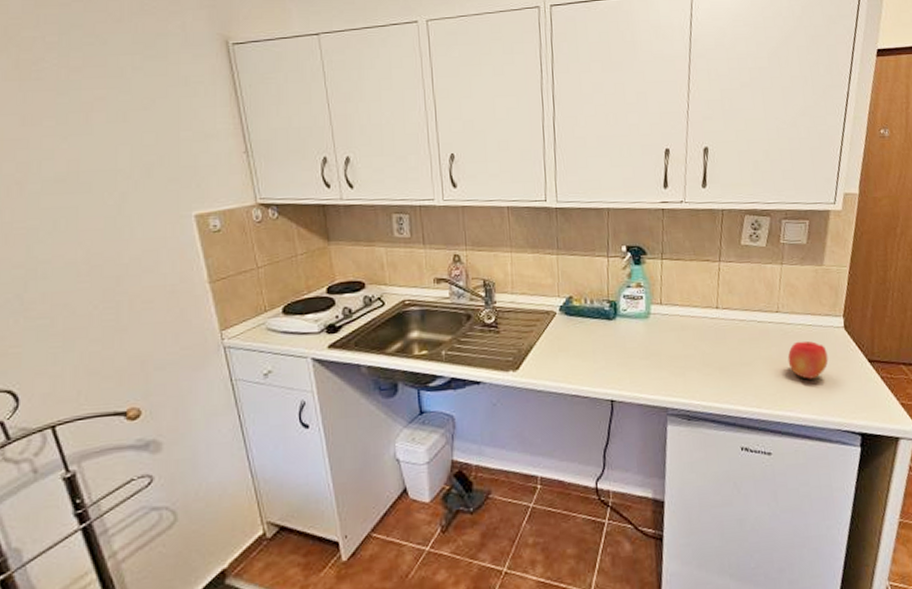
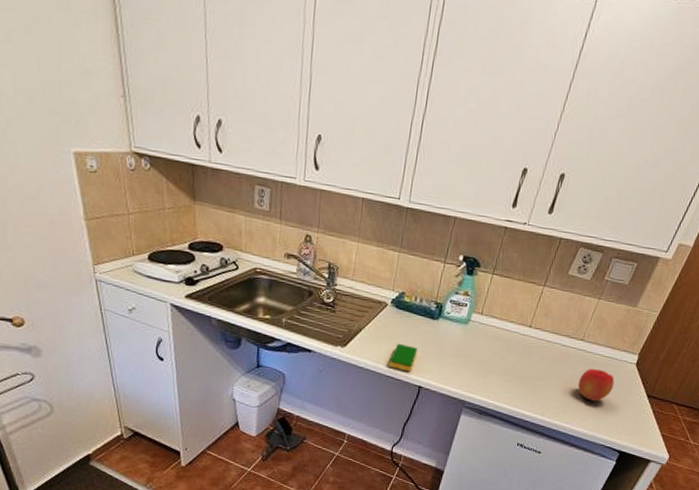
dish sponge: none [571,354,601,386] -> present [389,343,418,372]

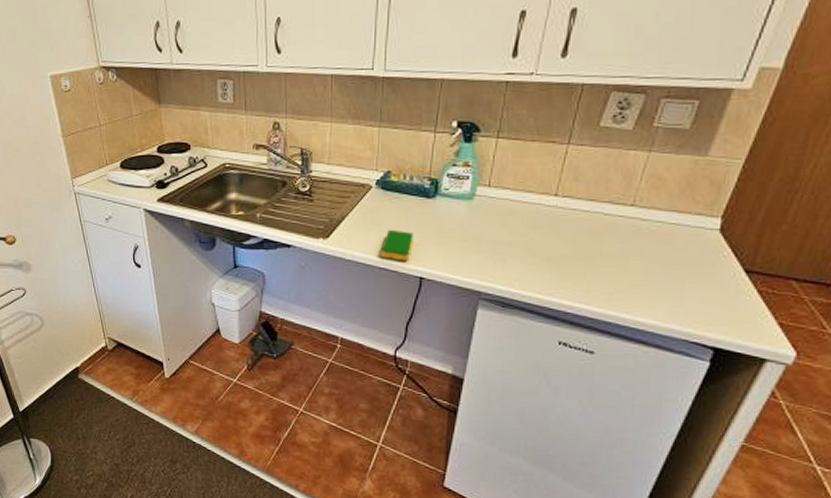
apple: present [577,368,615,401] -> none [635,240,690,283]

